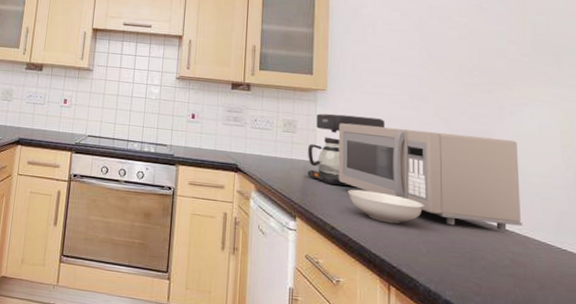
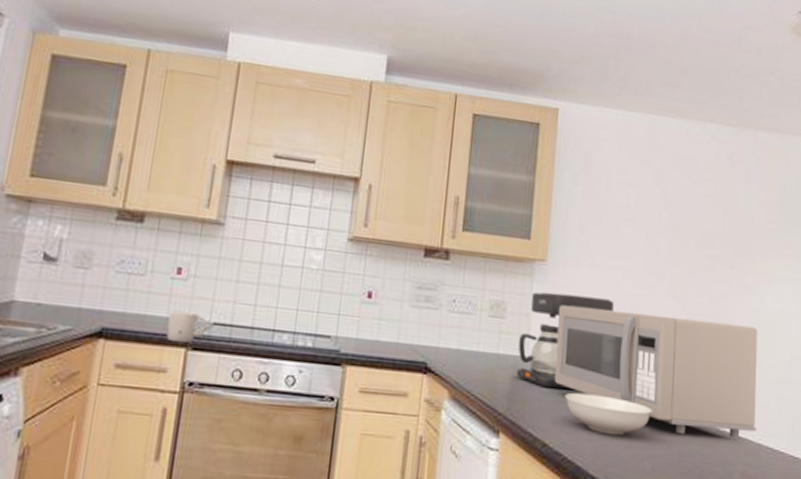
mug: none [58,127,84,149] -> present [166,310,207,344]

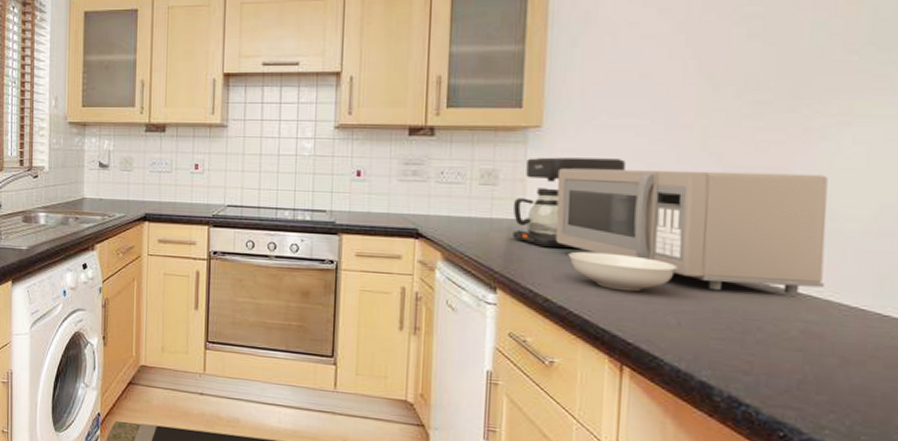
mug: present [166,310,207,344] -> none [192,197,222,222]

